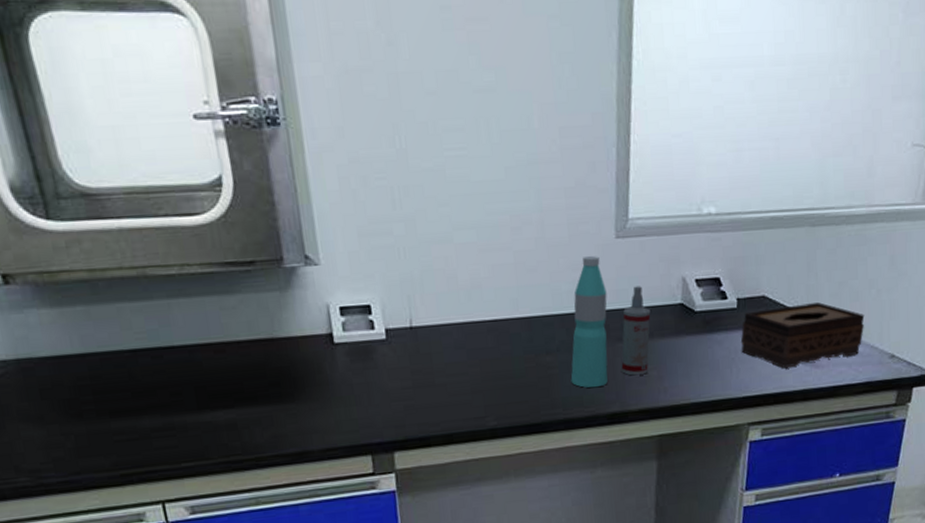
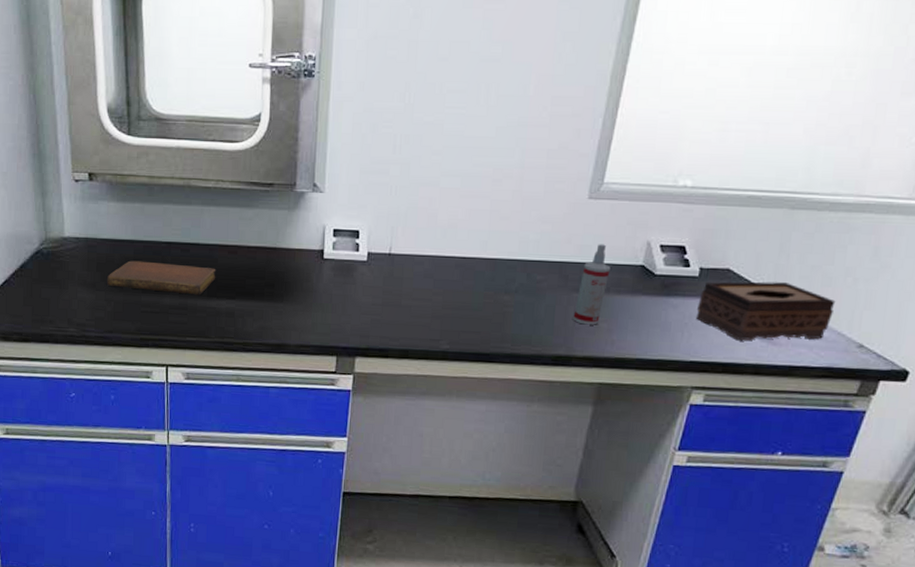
notebook: none [57,374,205,416] -> present [106,260,216,295]
water bottle: present [570,255,608,388] -> none [523,211,572,330]

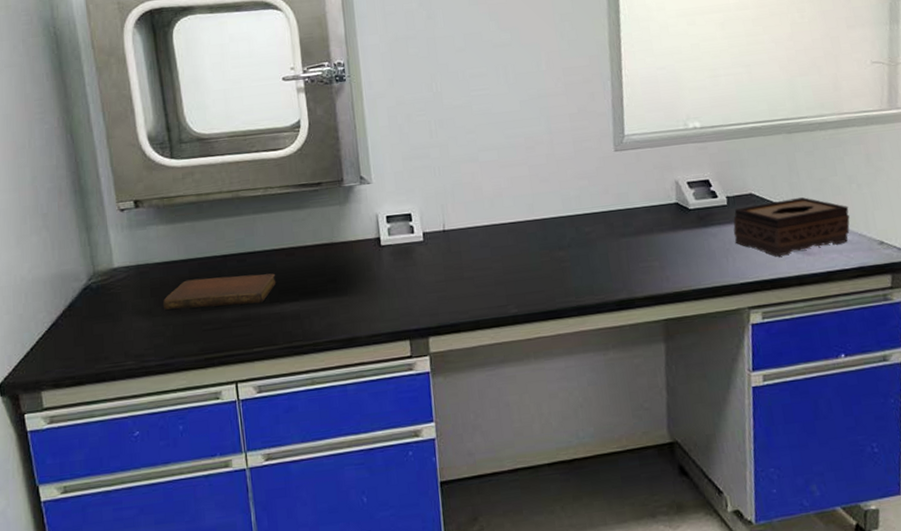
spray bottle: present [573,244,611,325] -> none [625,189,651,267]

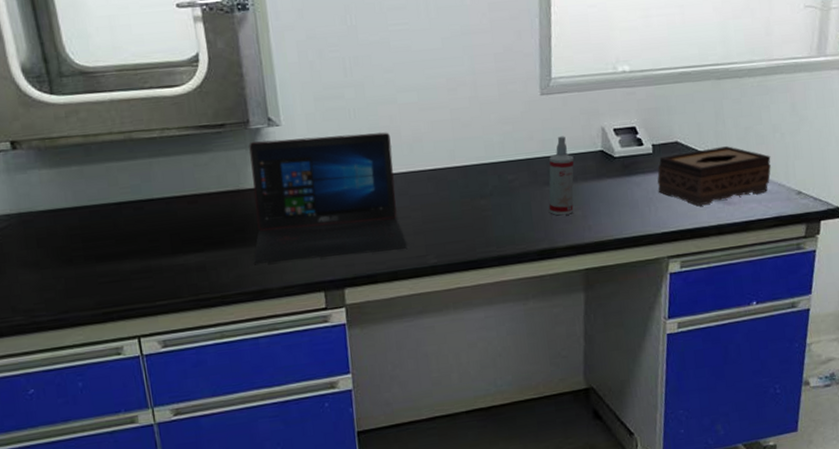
notebook: present [162,273,277,310] -> none [51,222,179,262]
laptop: none [342,188,490,313] -> present [249,132,408,264]
spray bottle: none [625,189,651,267] -> present [549,136,574,216]

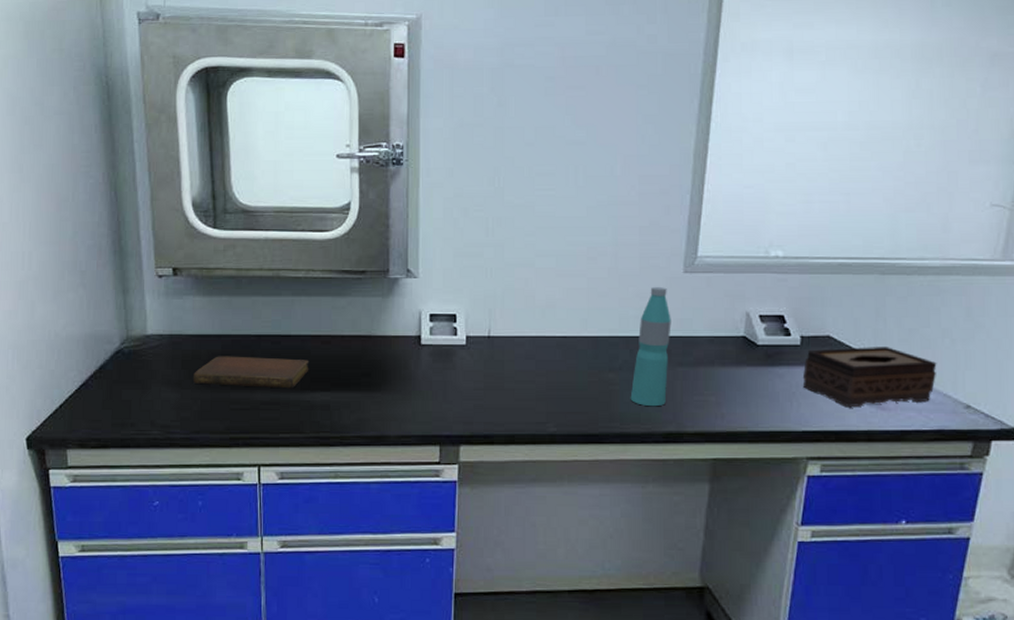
notebook: none [51,222,179,262] -> present [192,356,309,389]
laptop: present [249,132,408,264] -> none [375,291,529,414]
water bottle: none [503,111,537,228] -> present [630,286,671,407]
spray bottle: present [549,136,574,216] -> none [680,317,713,399]

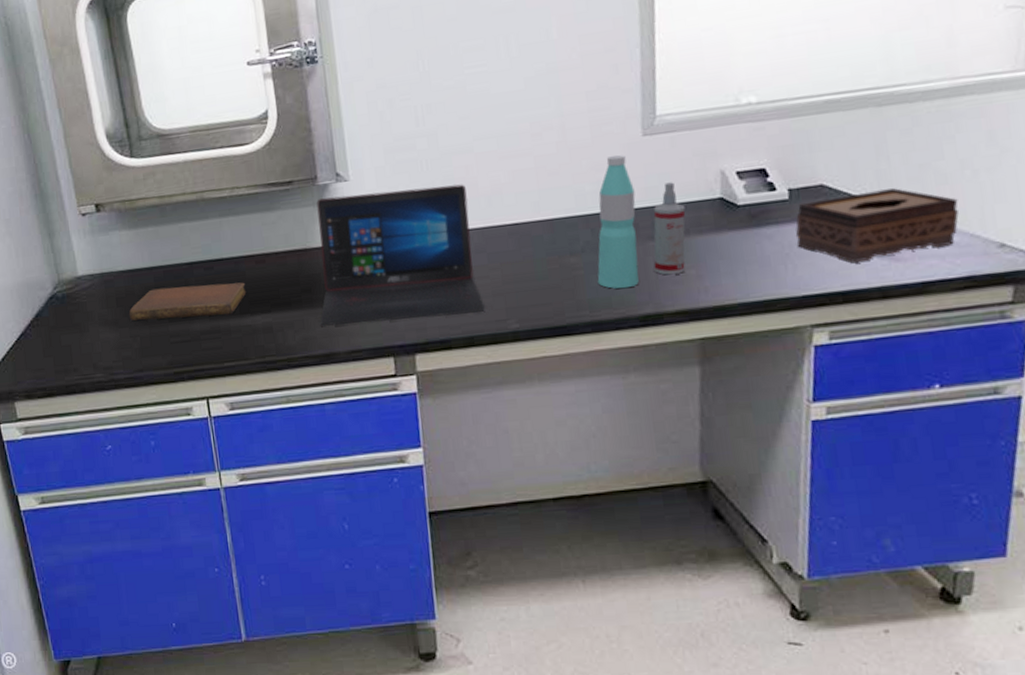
laptop: none [375,291,529,414] -> present [316,184,486,326]
spray bottle: none [680,317,713,399] -> present [653,182,686,275]

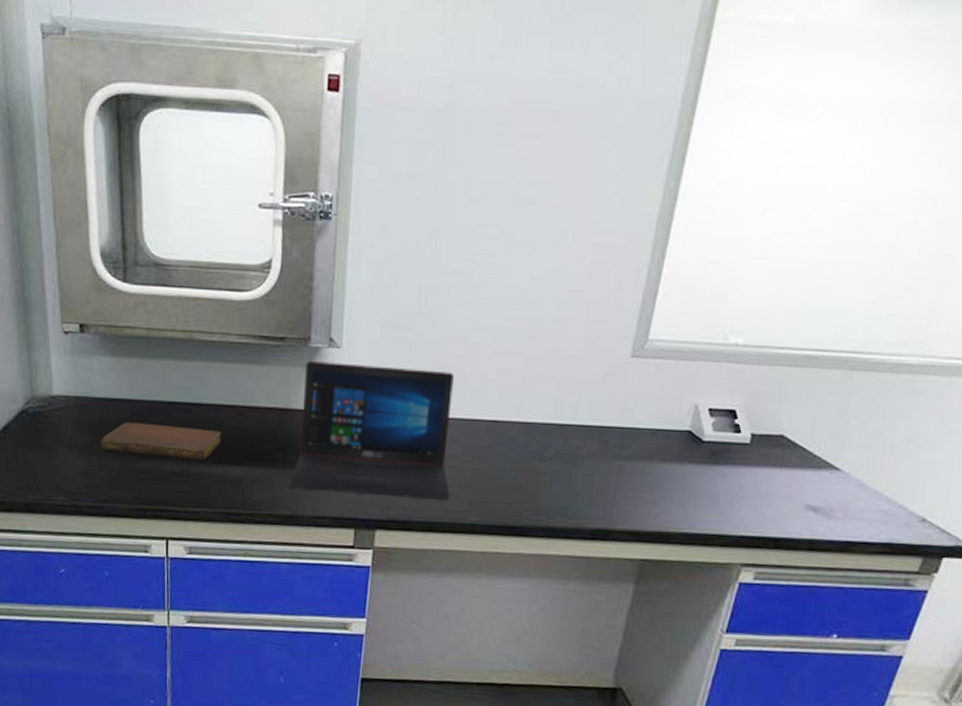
water bottle: present [597,155,639,289] -> none [559,370,613,502]
spray bottle: present [653,182,686,275] -> none [613,407,655,496]
tissue box: present [795,188,959,264] -> none [746,449,897,514]

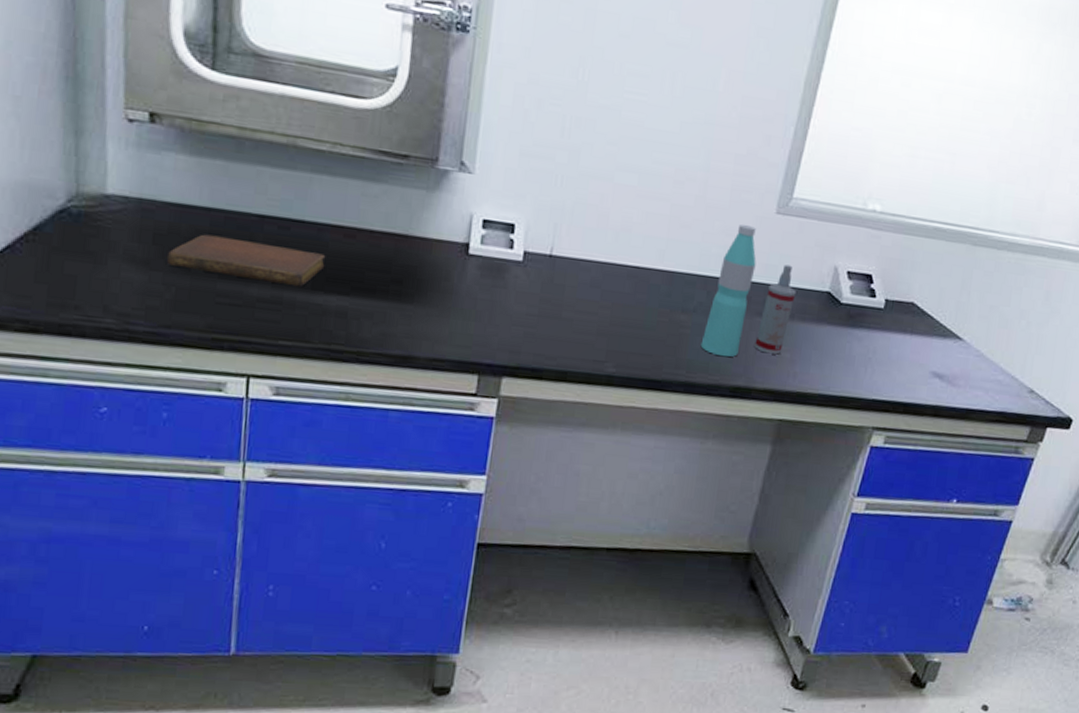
laptop: present [289,361,454,501] -> none [403,184,596,349]
water bottle: none [559,370,613,502] -> present [700,224,757,357]
spray bottle: none [613,407,655,496] -> present [754,264,796,355]

